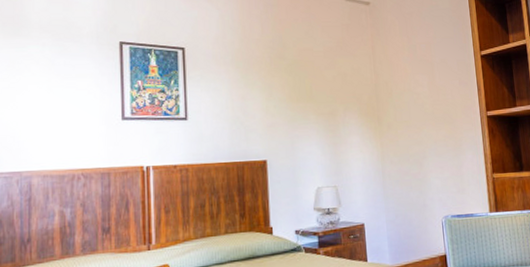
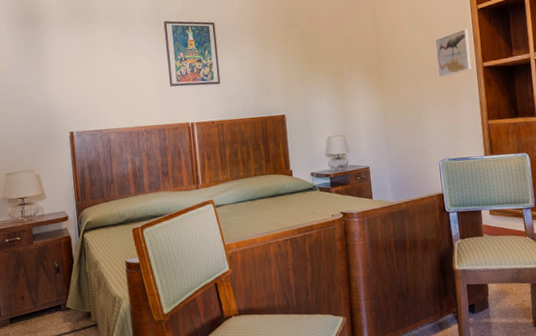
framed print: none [437,74,476,126] -> present [435,28,472,78]

